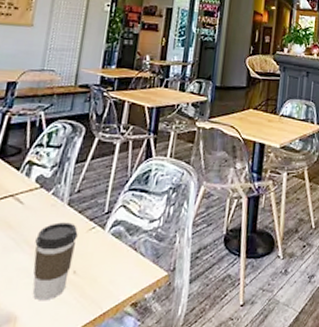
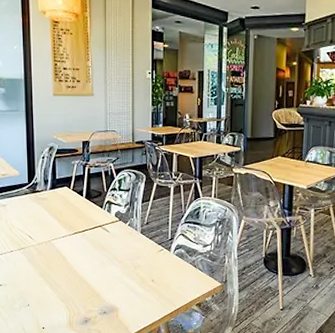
coffee cup: present [32,222,78,300] -> none [122,245,151,298]

